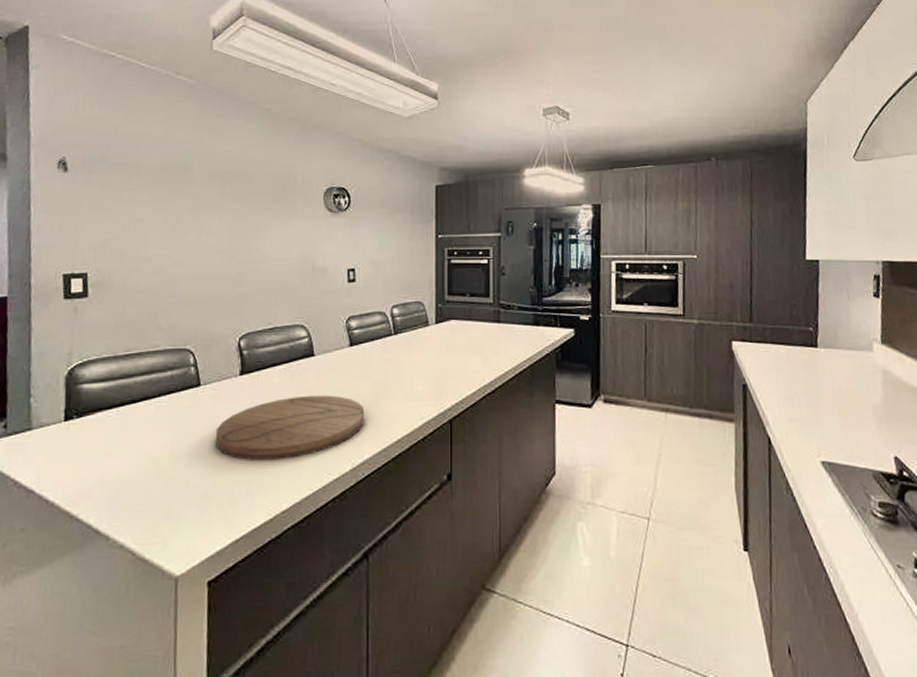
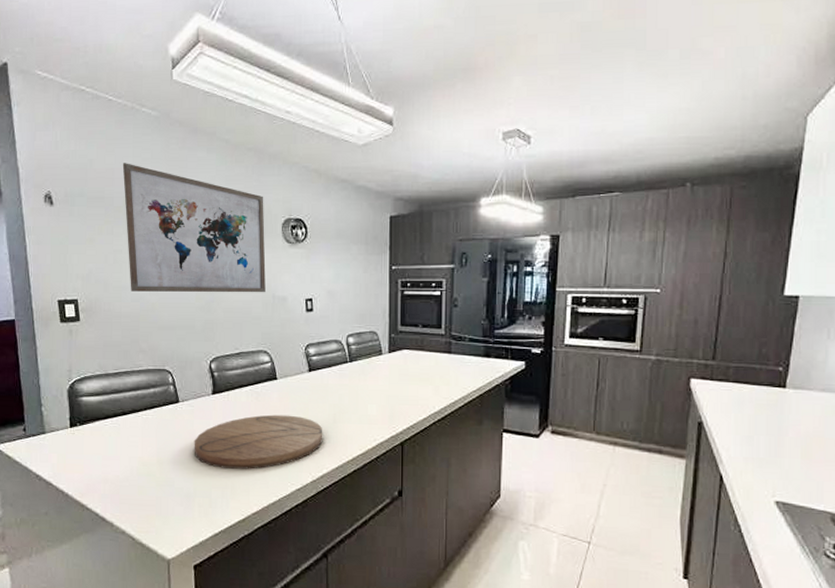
wall art: none [151,129,306,264] -> present [122,163,266,293]

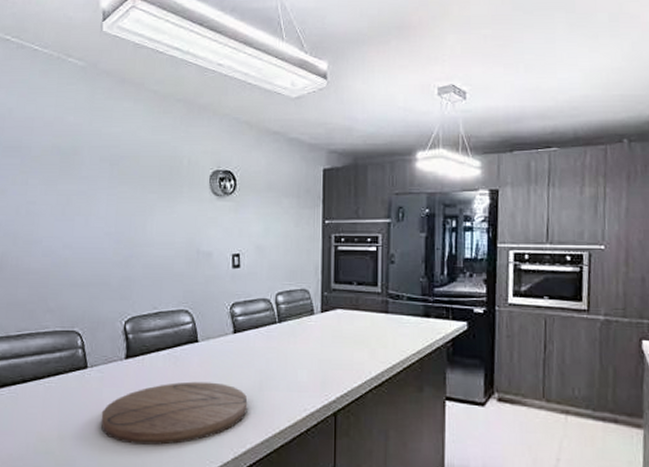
wall art: present [122,163,266,293] -> none [42,112,192,248]

